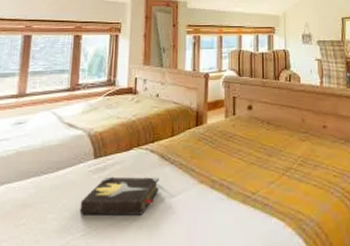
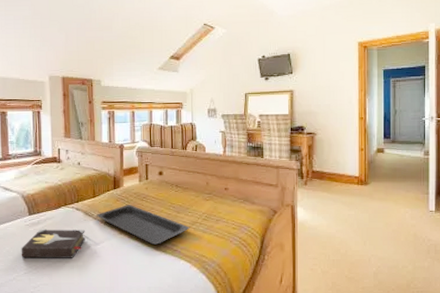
serving tray: none [173,146,284,197] -> present [96,205,190,245]

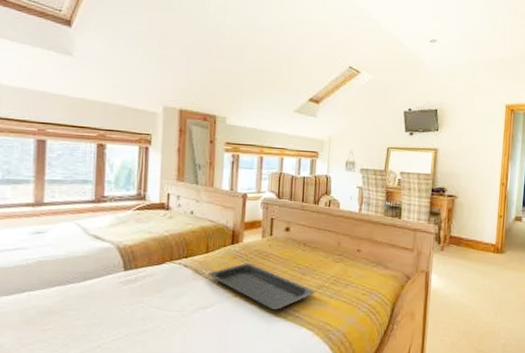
hardback book: present [21,229,85,259] -> none [110,287,193,323]

